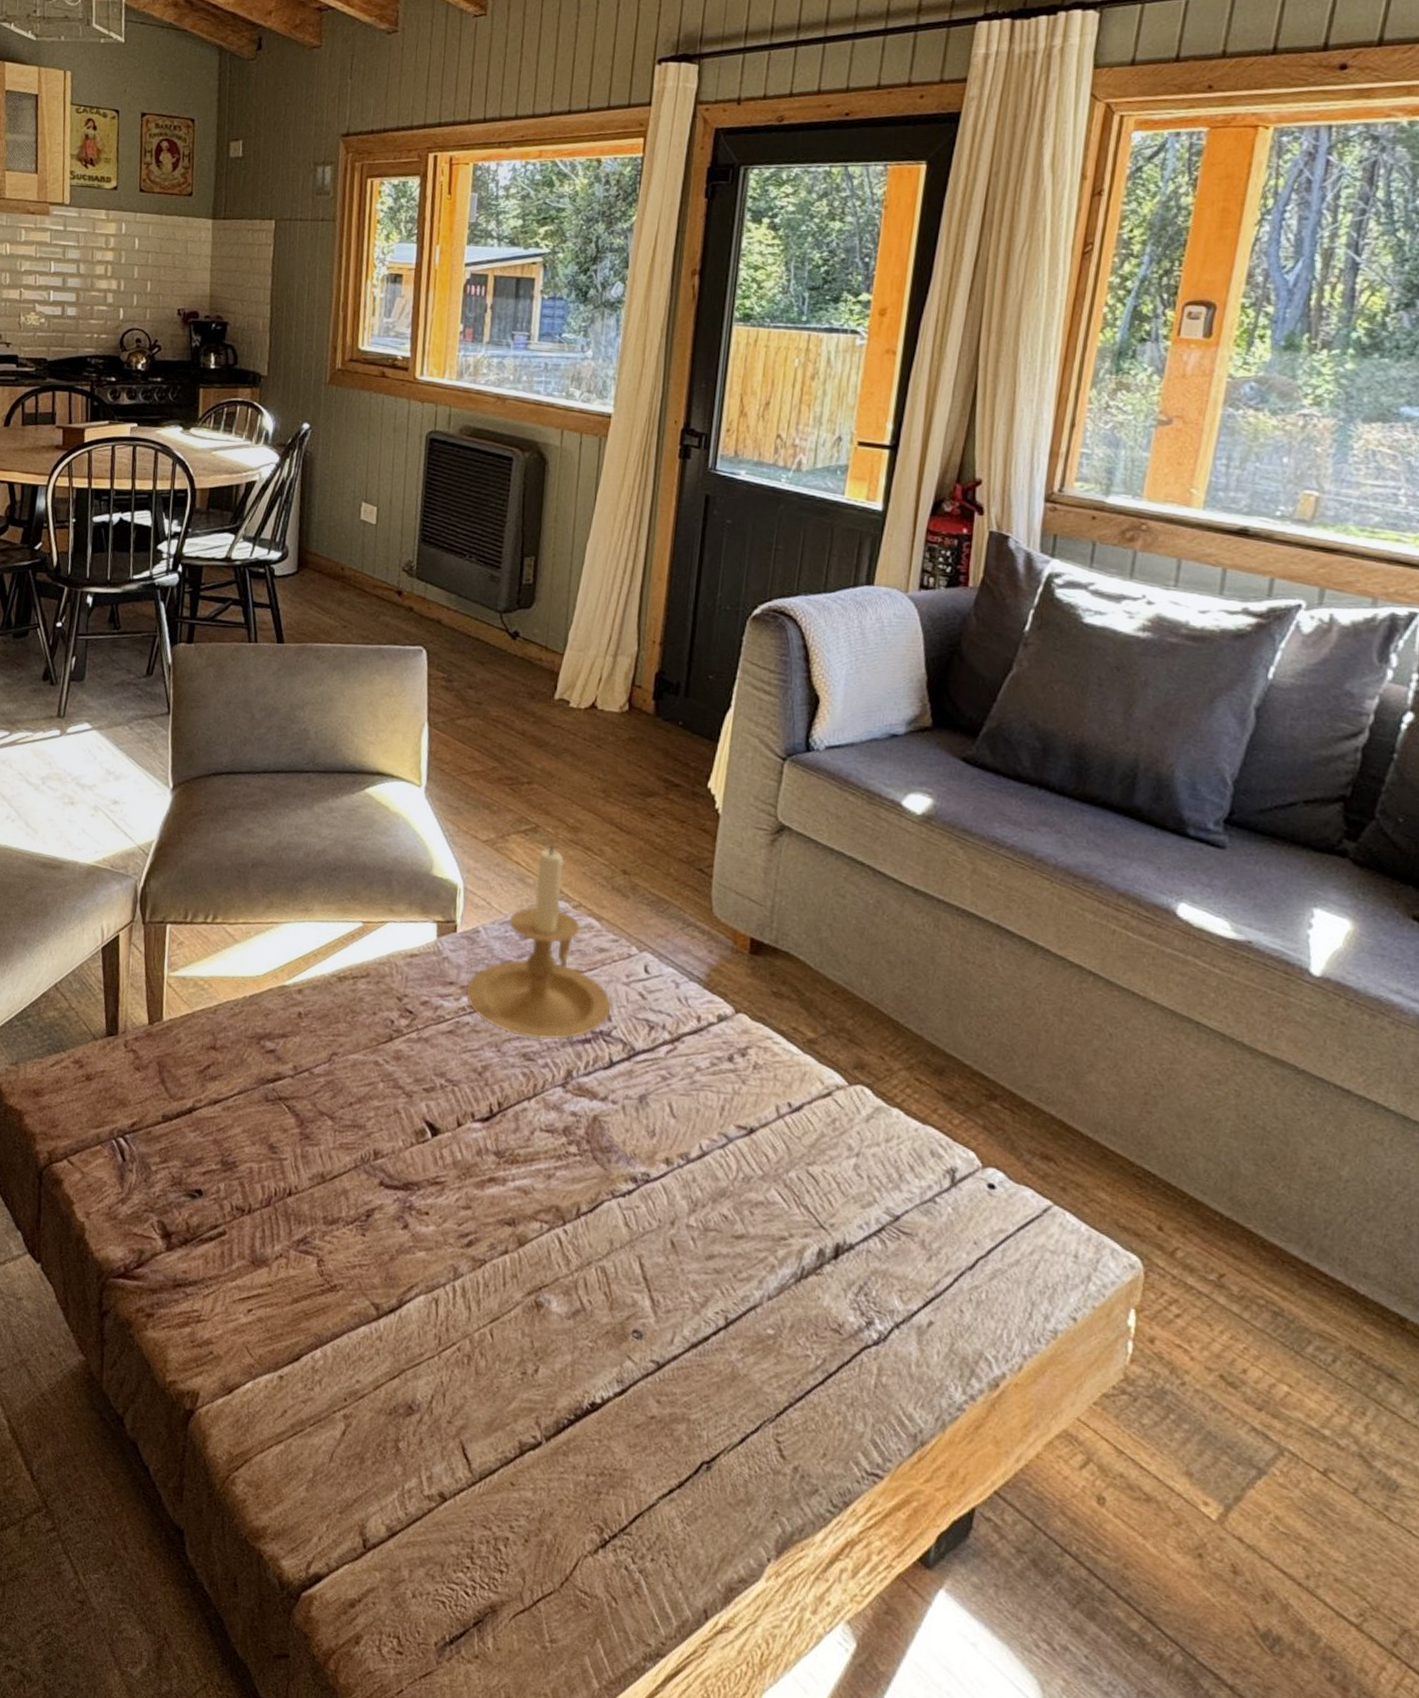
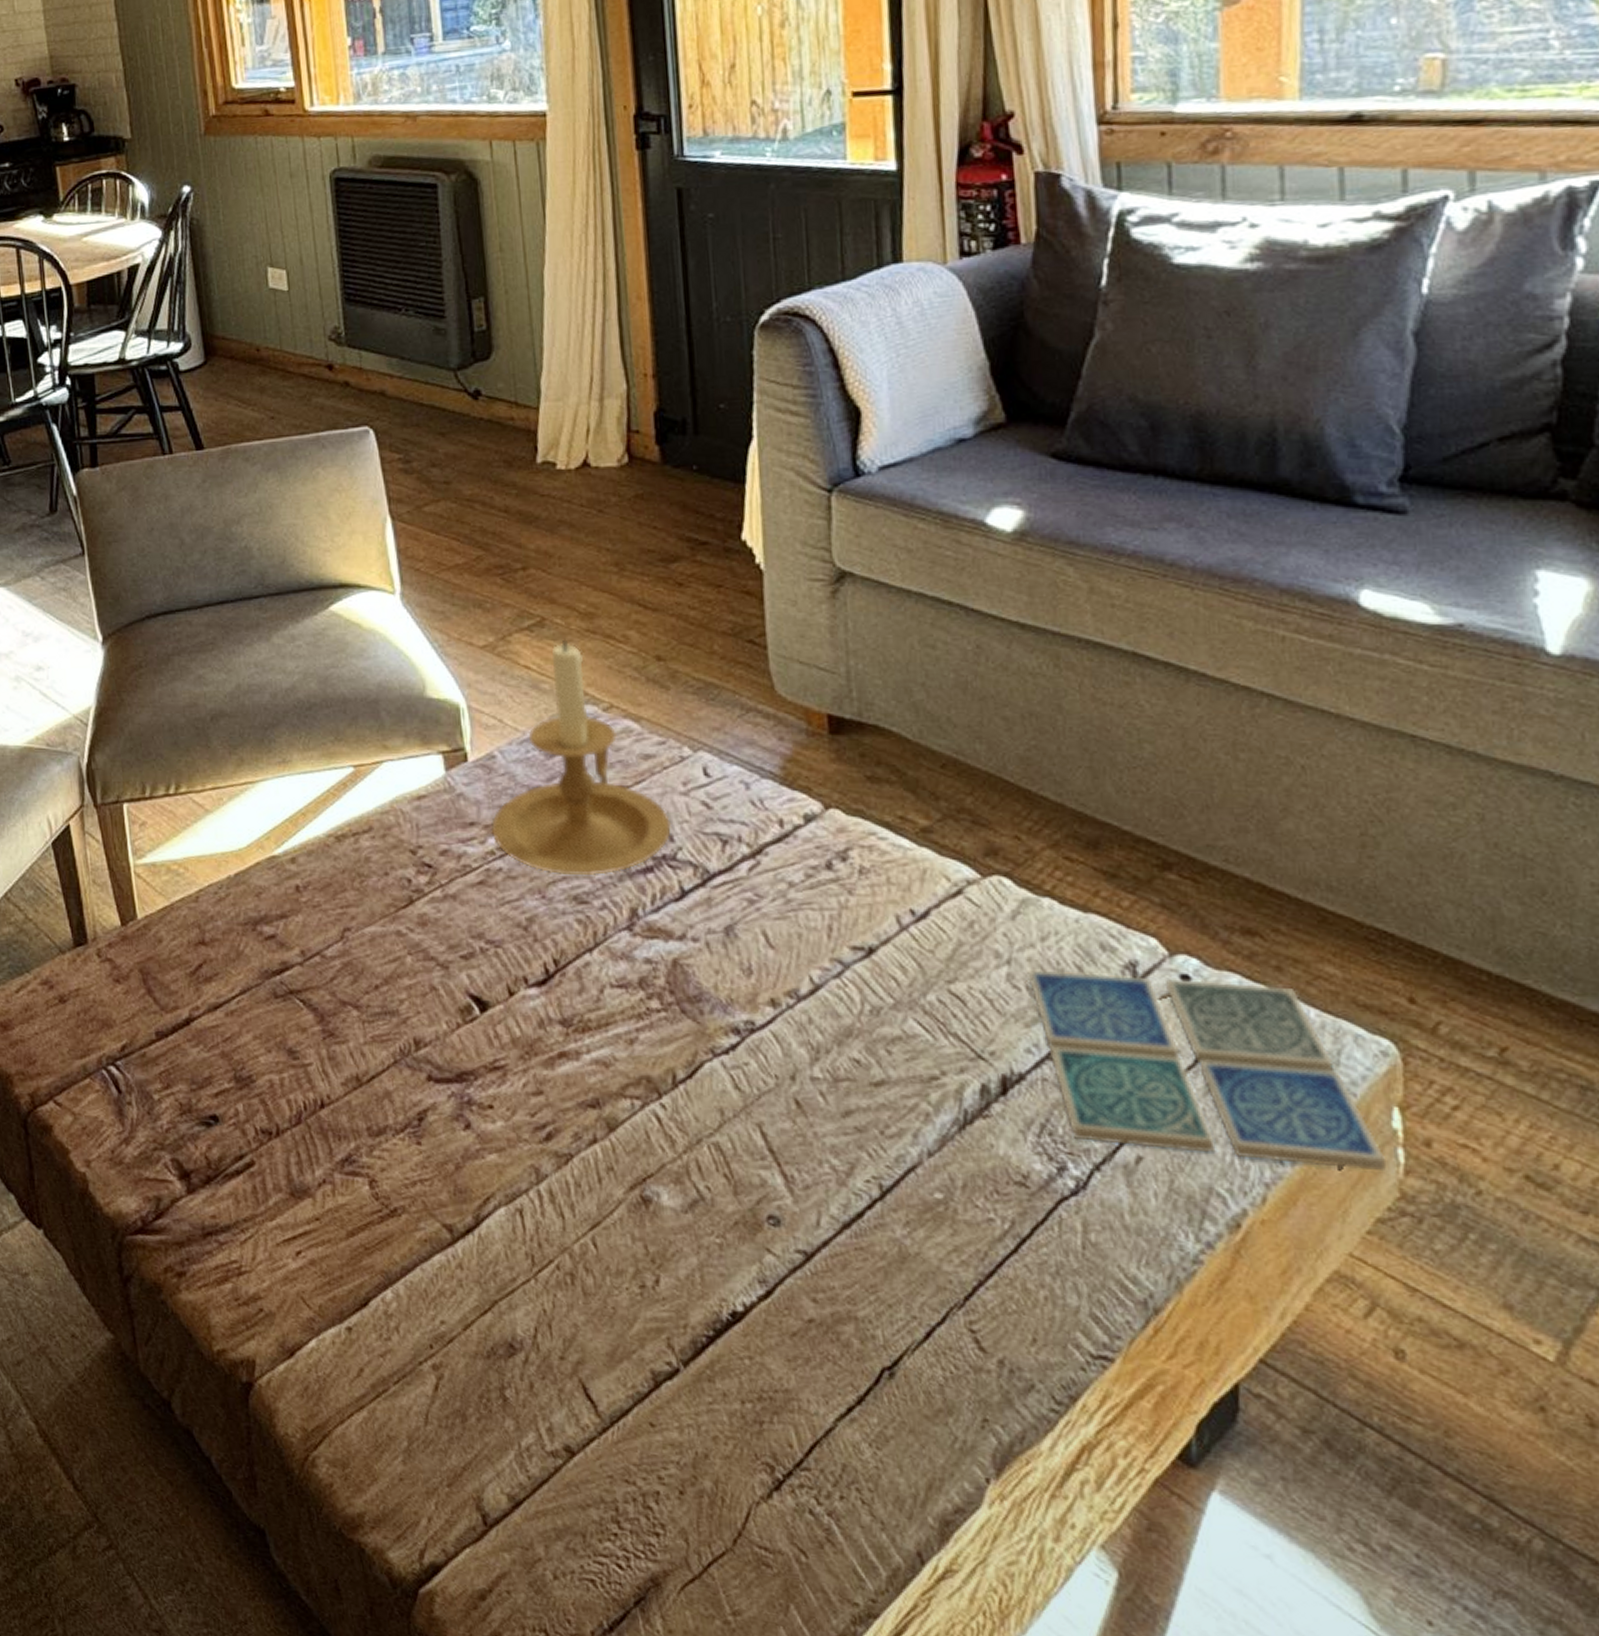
drink coaster: none [870,1163,1118,1358] -> present [1027,969,1386,1172]

